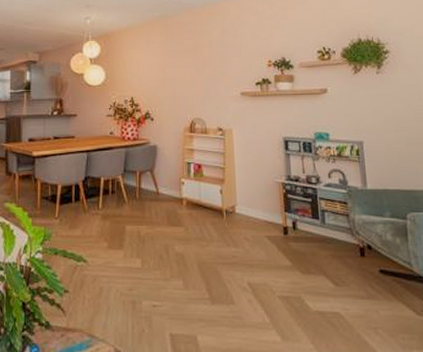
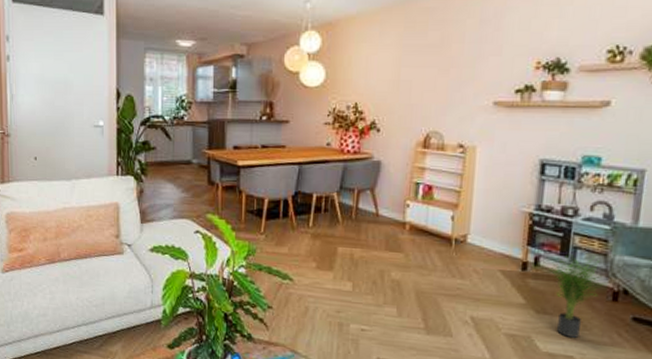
potted plant: none [306,216,353,294] -> present [550,253,606,338]

